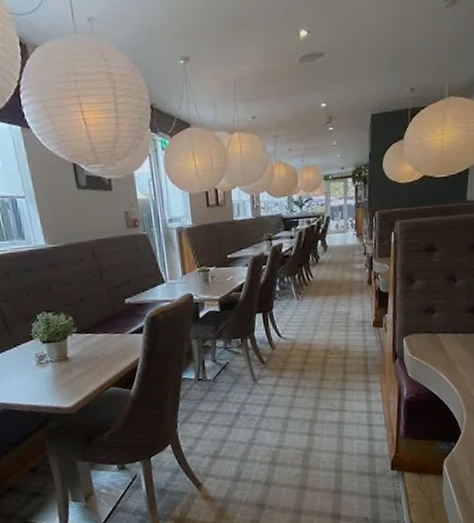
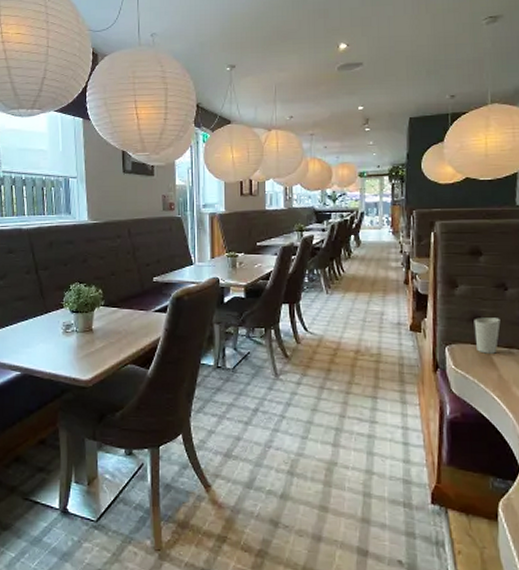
cup: none [428,307,450,341] -> present [474,318,501,354]

